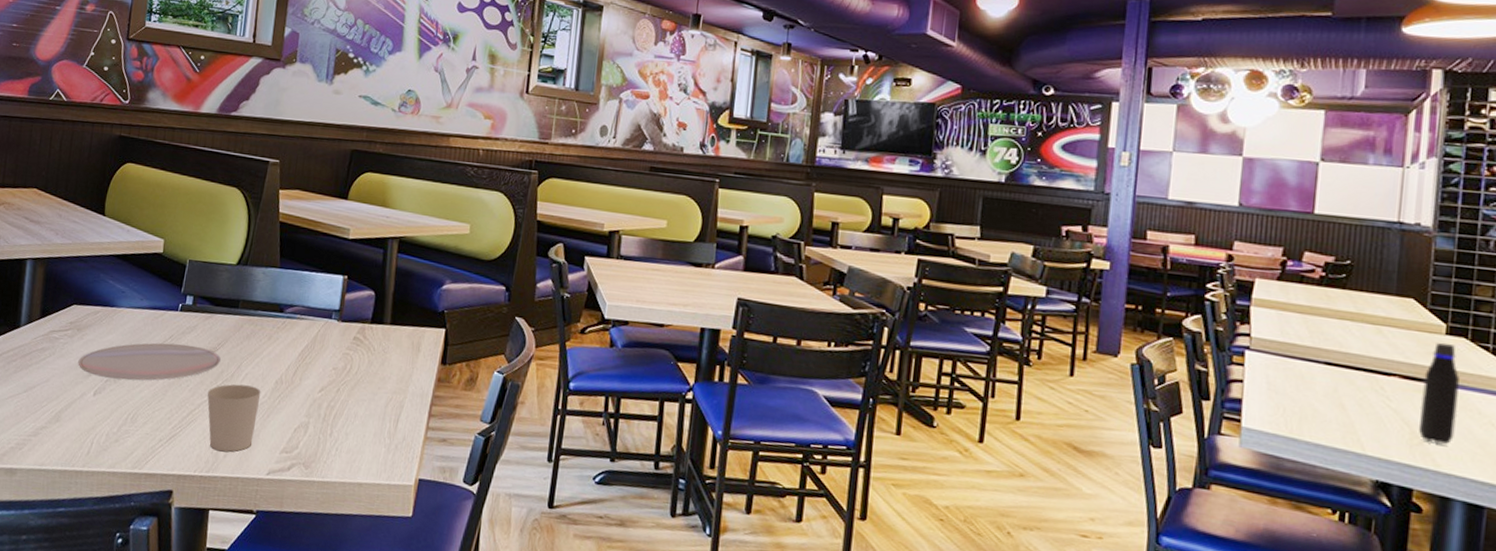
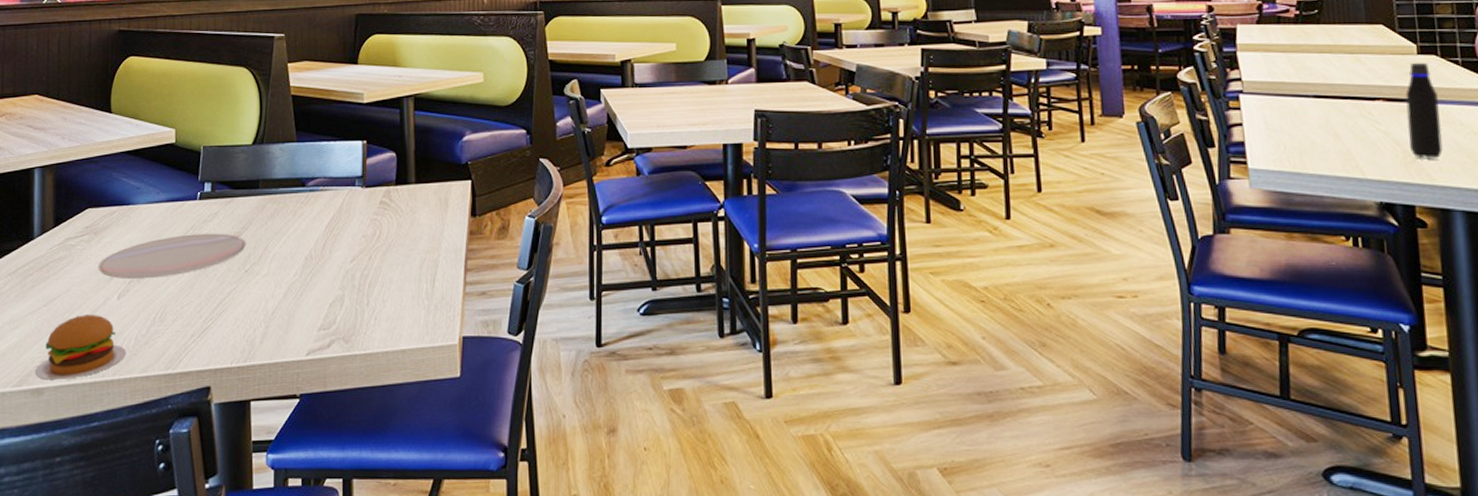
burger: none [10,405,97,464] -> present [35,313,127,380]
dixie cup: present [207,384,261,453] -> none [236,266,291,338]

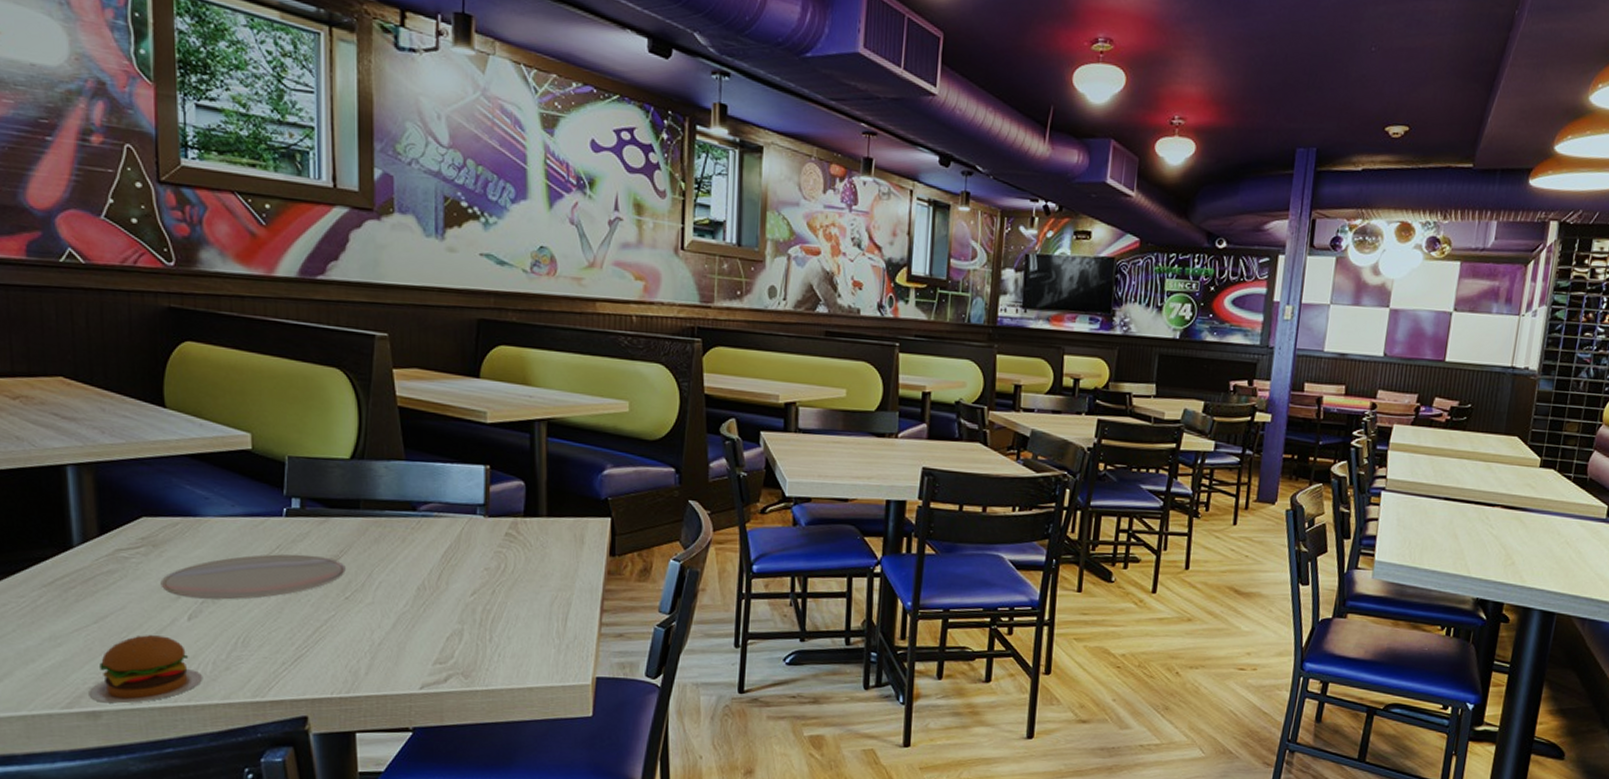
water bottle: present [1405,63,1443,159] -> none [1512,475,1547,563]

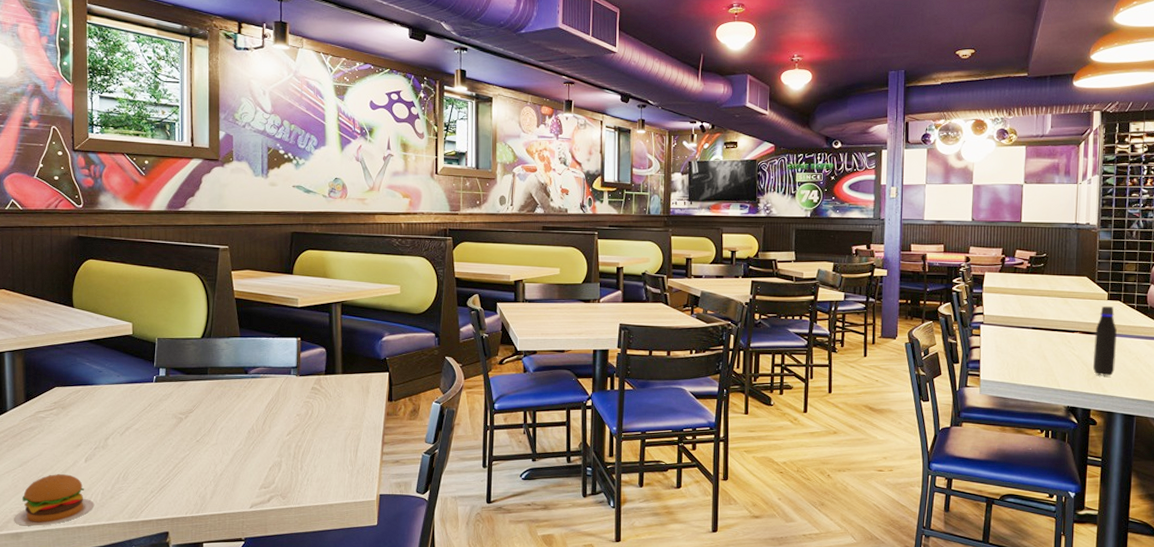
plate: present [160,554,346,600] -> none [66,409,197,446]
water bottle: none [1512,475,1547,563] -> present [1093,306,1117,376]

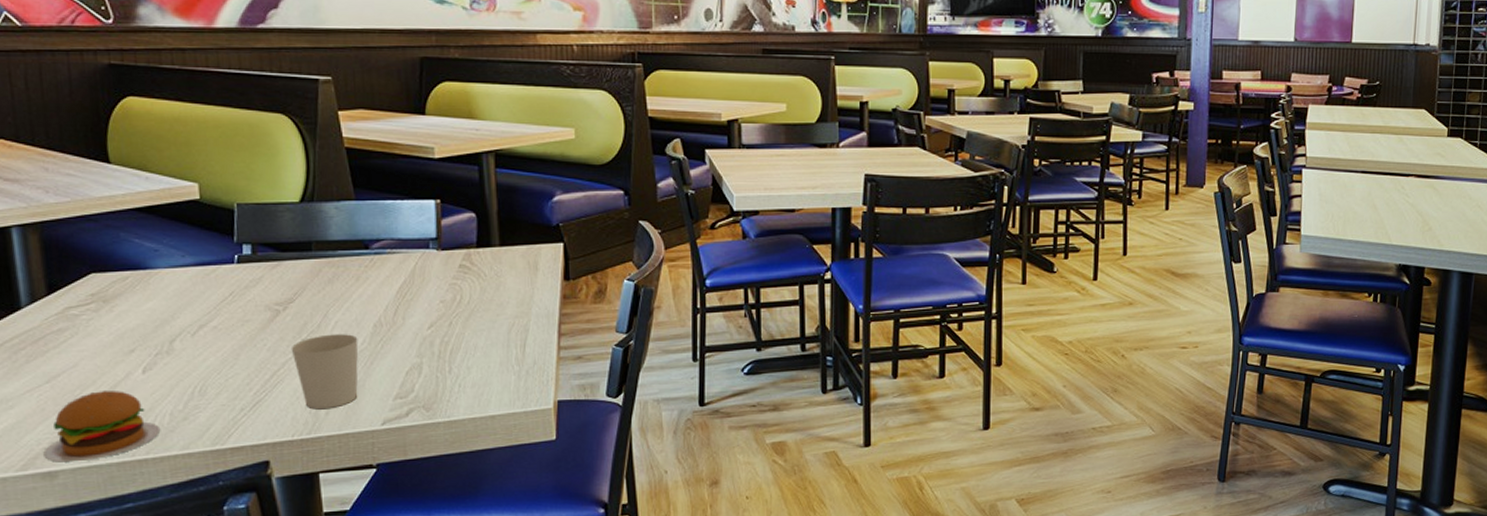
dixie cup: none [188,437,237,494] -> present [291,334,359,410]
water bottle: present [1093,306,1117,376] -> none [1429,145,1457,228]

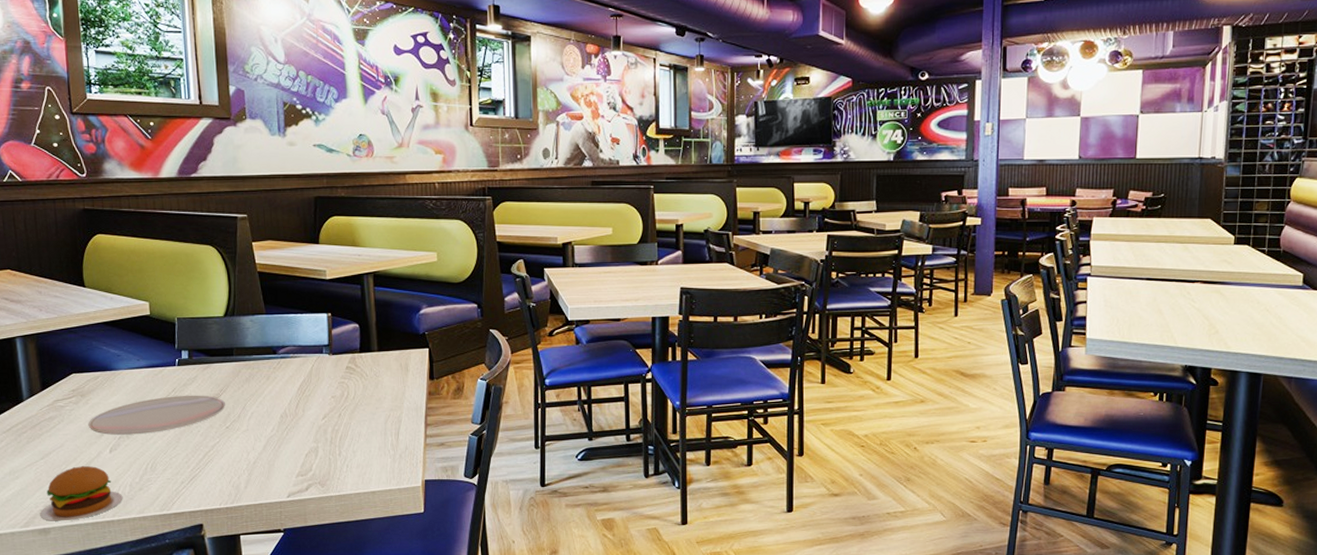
plate: none [112,299,301,351] -> present [88,395,225,435]
dixie cup: present [291,334,359,410] -> none [218,423,269,484]

